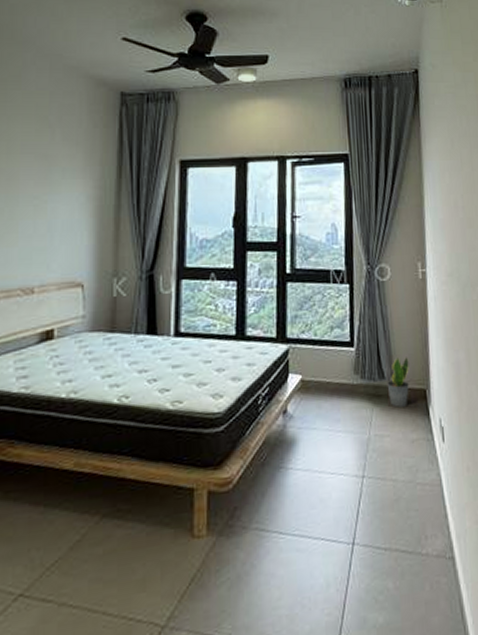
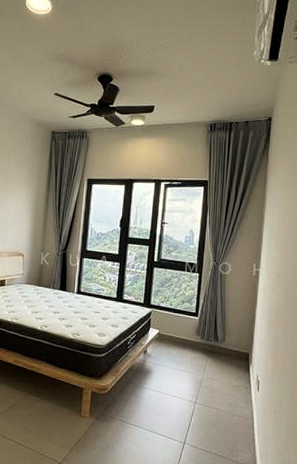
potted plant: present [387,357,409,408] -> none [219,328,238,363]

